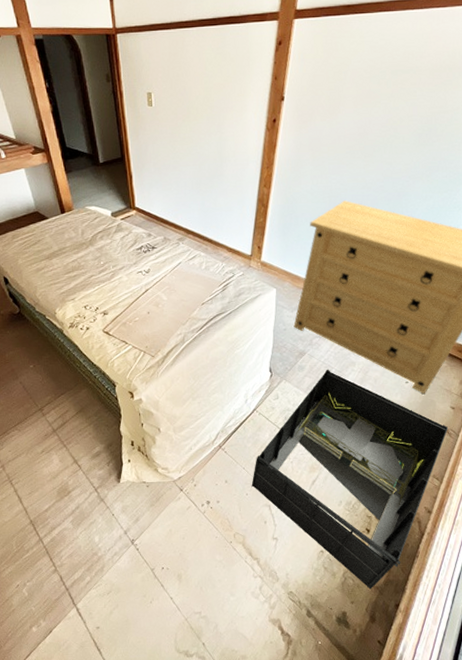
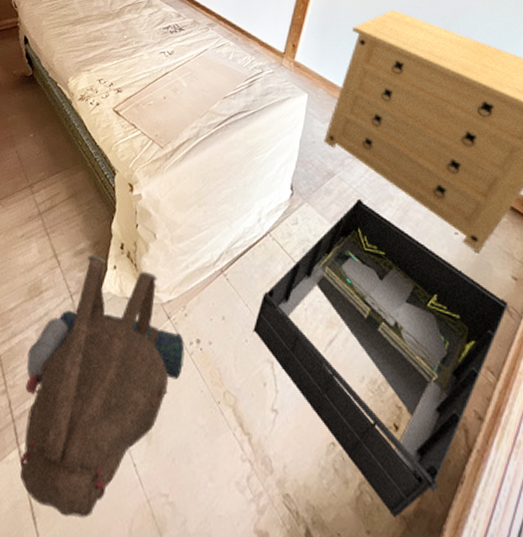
backpack: none [68,454,199,644] -> present [19,254,185,518]

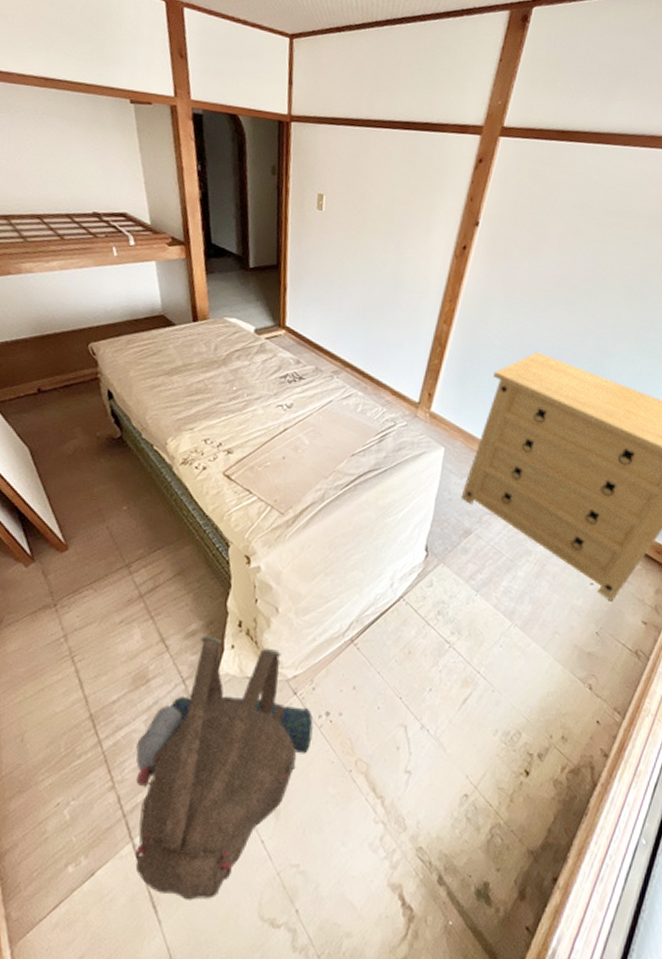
storage bin: present [253,198,509,519] -> none [385,555,638,854]

